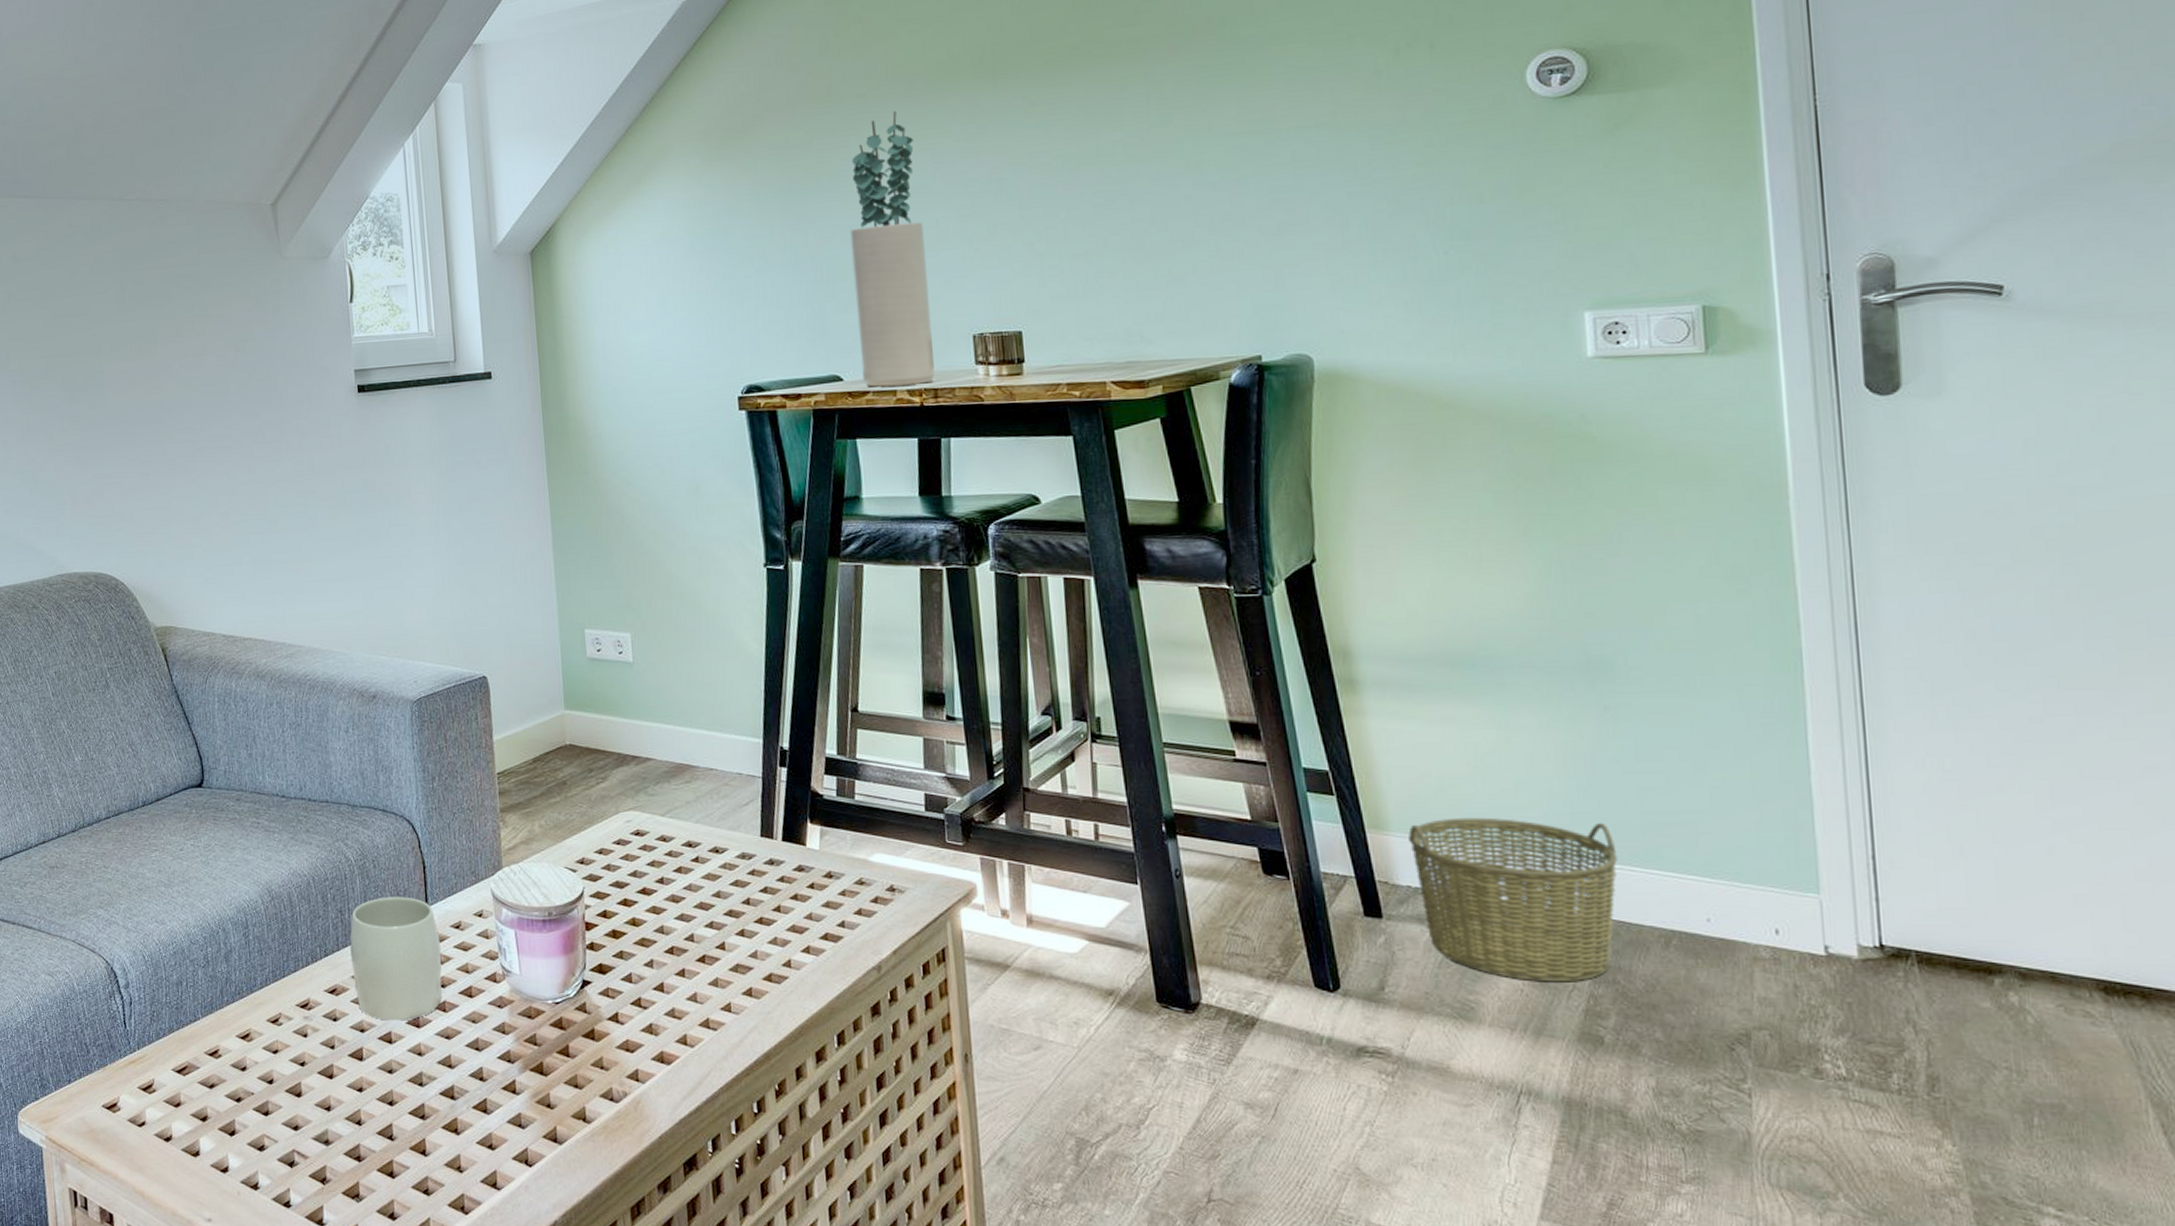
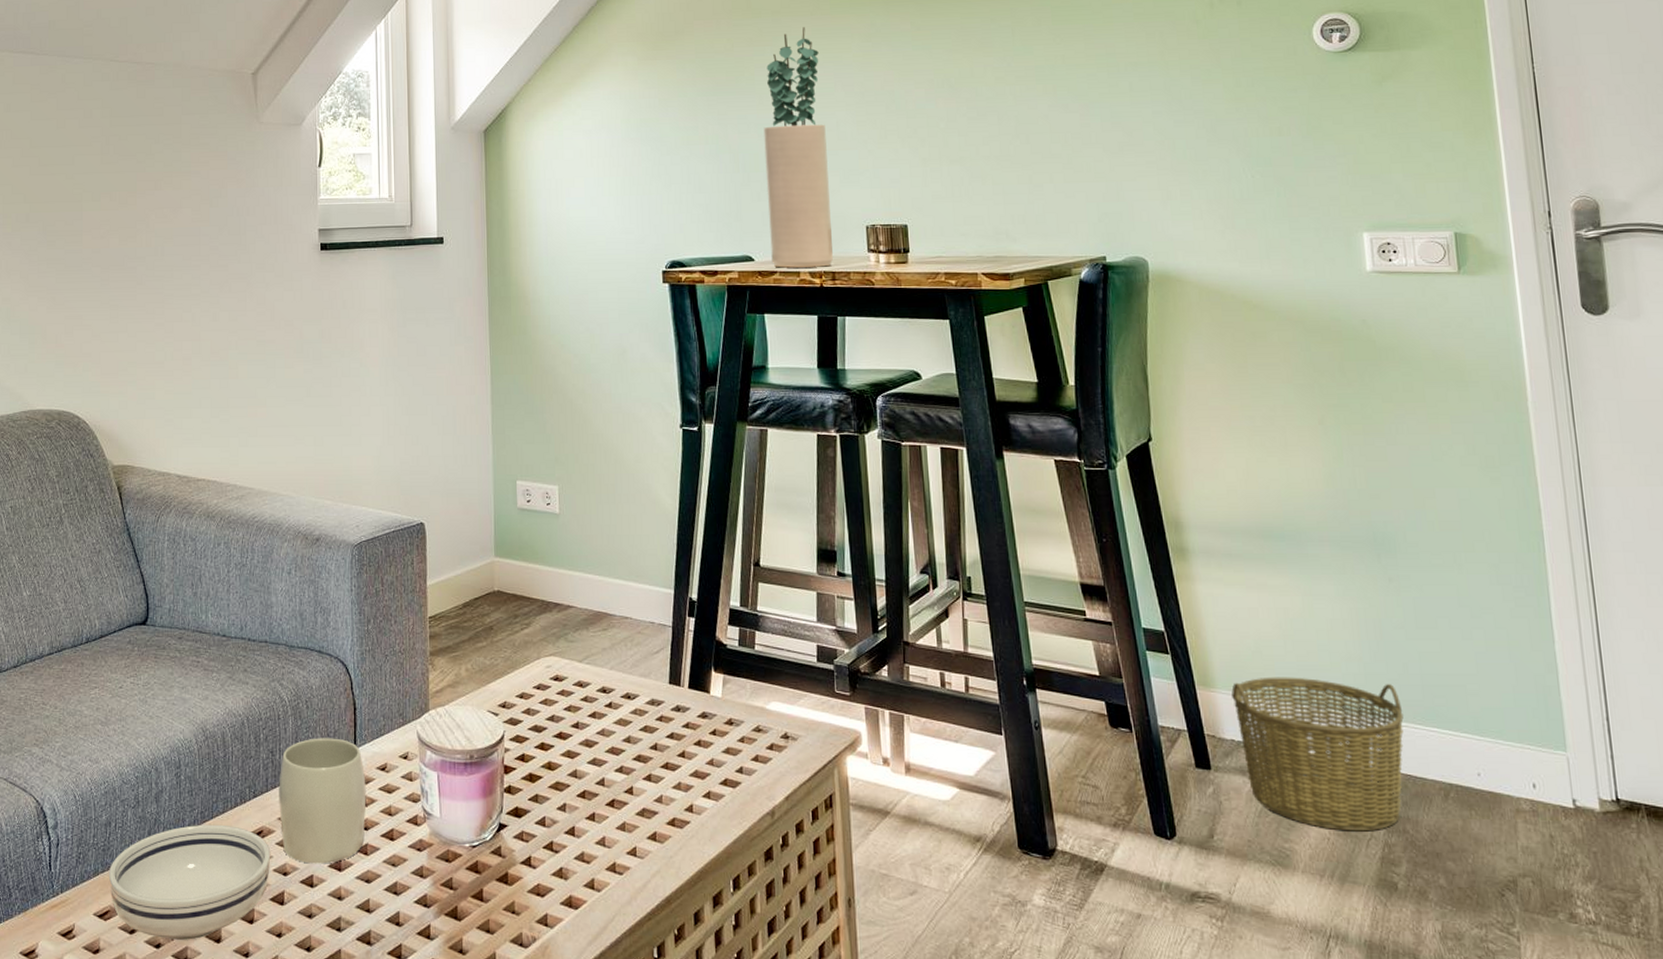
bowl: none [183,983,347,1094] -> present [108,824,271,940]

